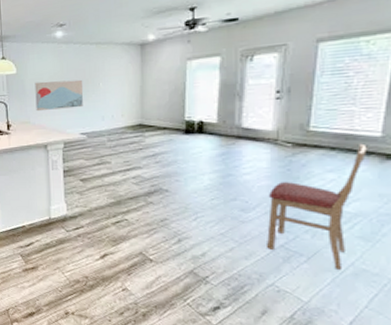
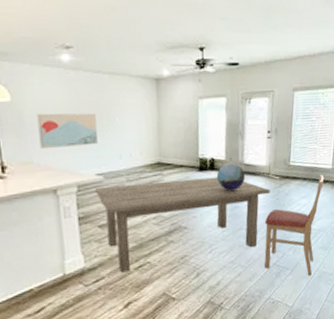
dining table: none [78,140,278,225] -> present [94,177,270,273]
decorative globe: none [205,126,244,156] -> present [216,163,246,191]

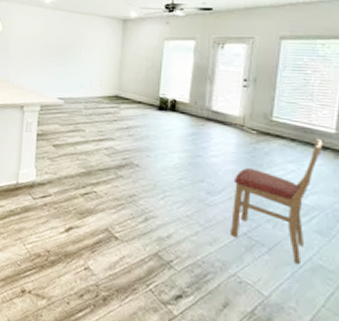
wall art: present [36,113,98,150] -> none [17,42,65,72]
dining table: present [94,177,270,273] -> none [54,111,243,207]
decorative globe: present [216,163,246,191] -> none [177,107,213,137]

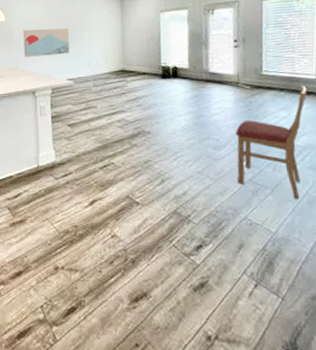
wall art: none [17,42,65,72] -> present [23,28,69,58]

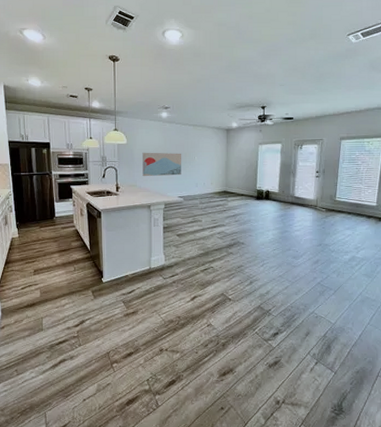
chair: present [236,85,308,199] -> none [310,210,369,298]

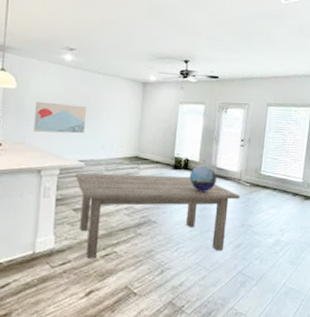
dining table: none [176,205,317,272] -> present [75,173,240,259]
decorative globe: none [270,195,296,217] -> present [189,165,217,191]

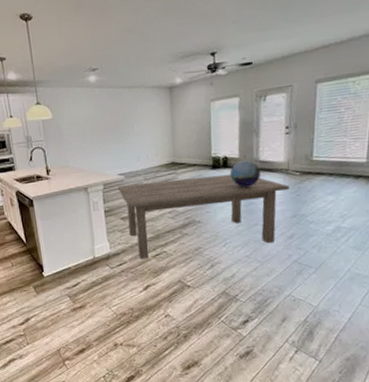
wall art: present [33,101,86,134] -> none [71,122,119,155]

